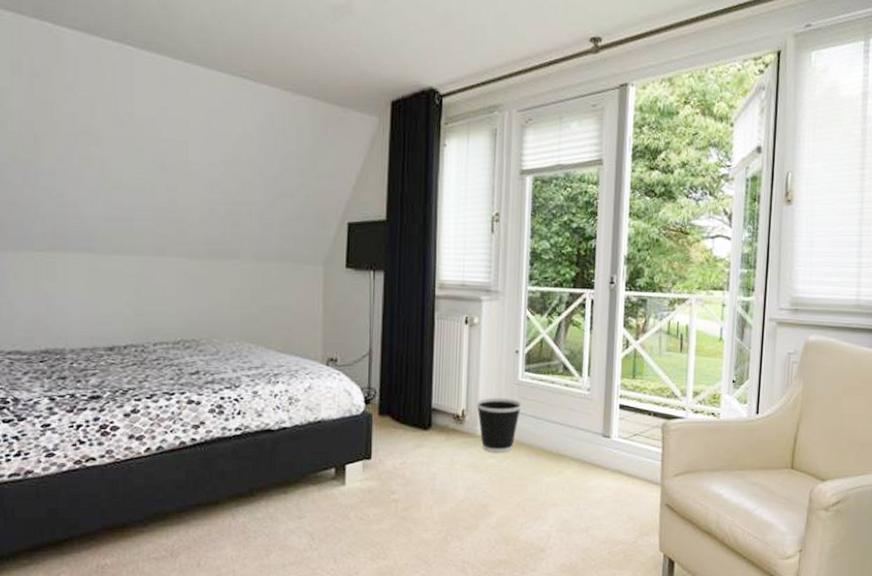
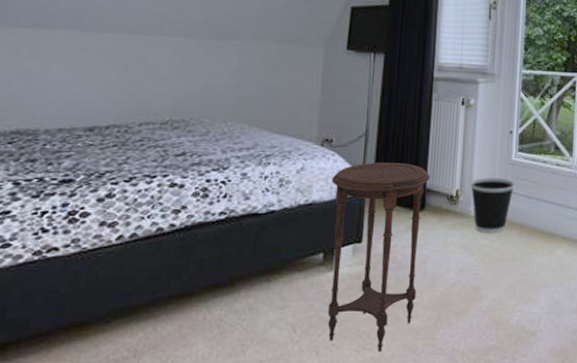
side table: none [338,381,436,562] -> present [327,162,431,353]

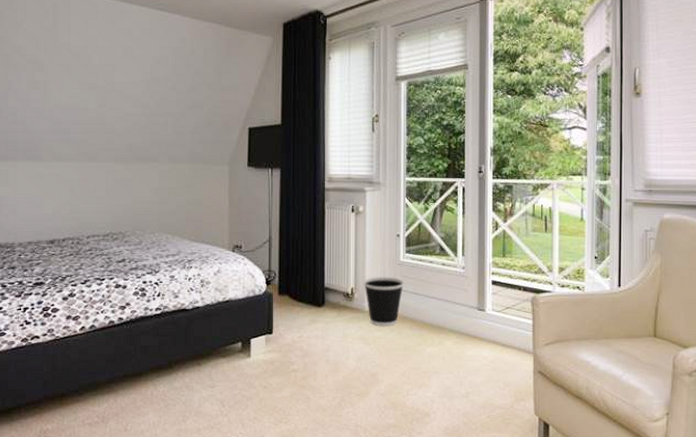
side table: present [327,162,431,353] -> none [243,265,328,426]

